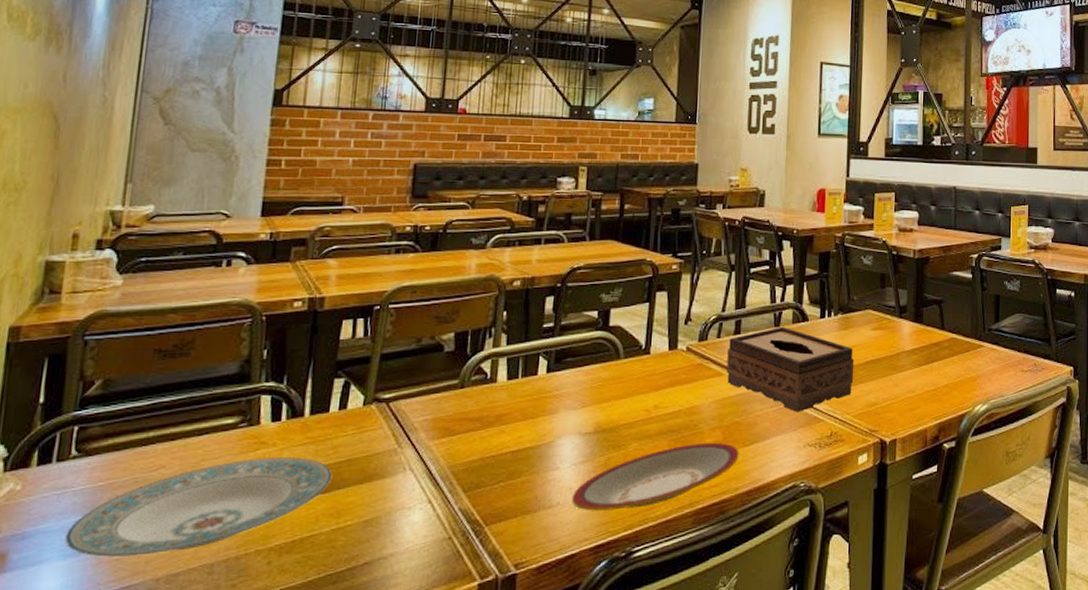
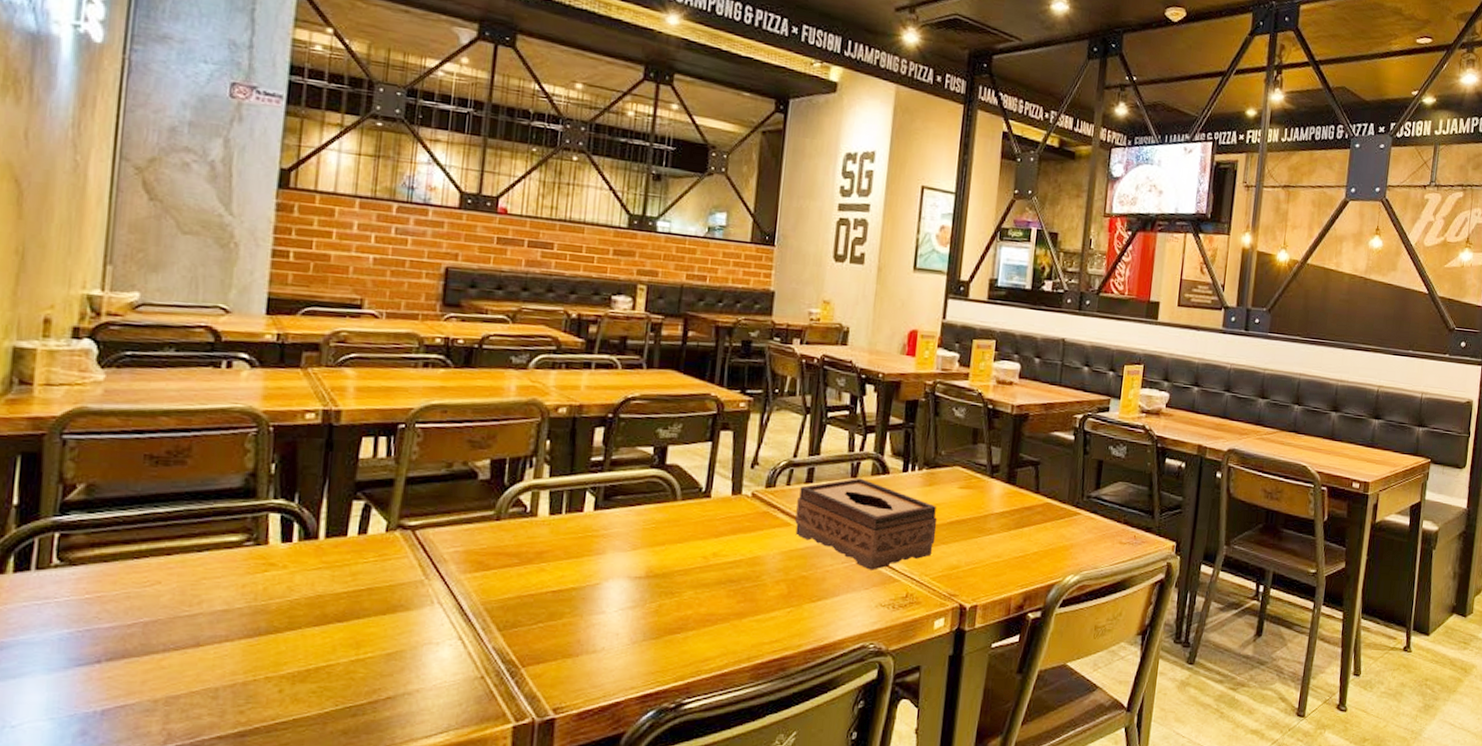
plate: present [65,457,333,557] -> none [49,580,351,675]
plate: present [572,443,739,511] -> none [618,596,805,660]

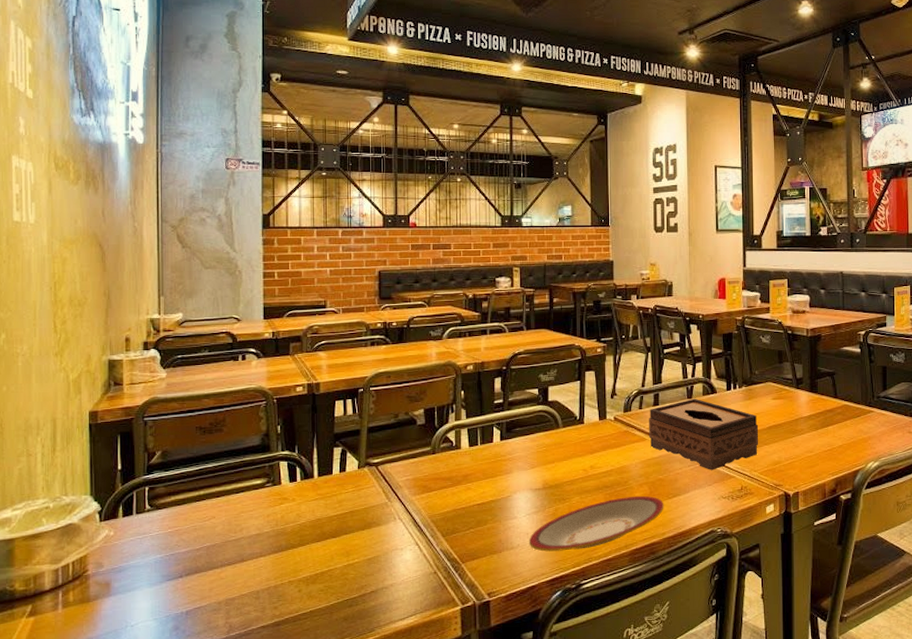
plate: none [618,596,805,660] -> present [530,496,664,552]

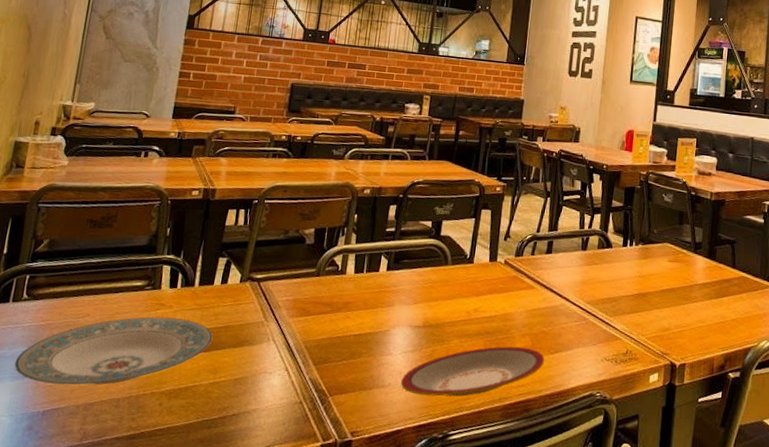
plate: none [150,510,340,586] -> present [14,316,213,385]
tissue box: present [649,398,759,470] -> none [538,250,652,329]

